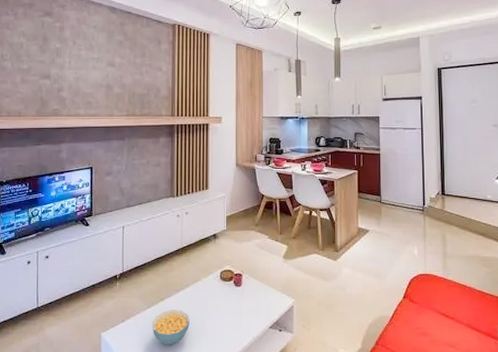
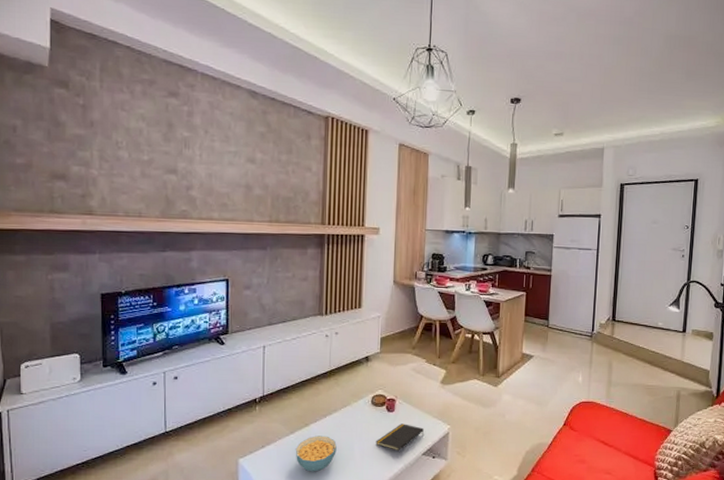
notepad: none [225,298,271,324] -> present [375,424,425,450]

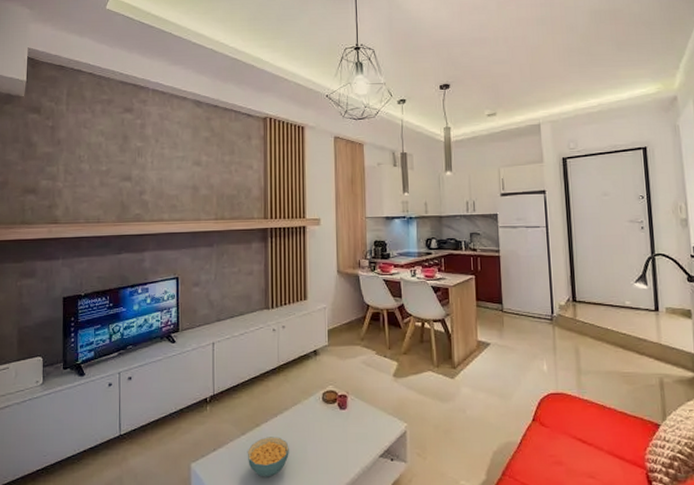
notepad: present [375,424,425,450] -> none [329,422,380,452]

